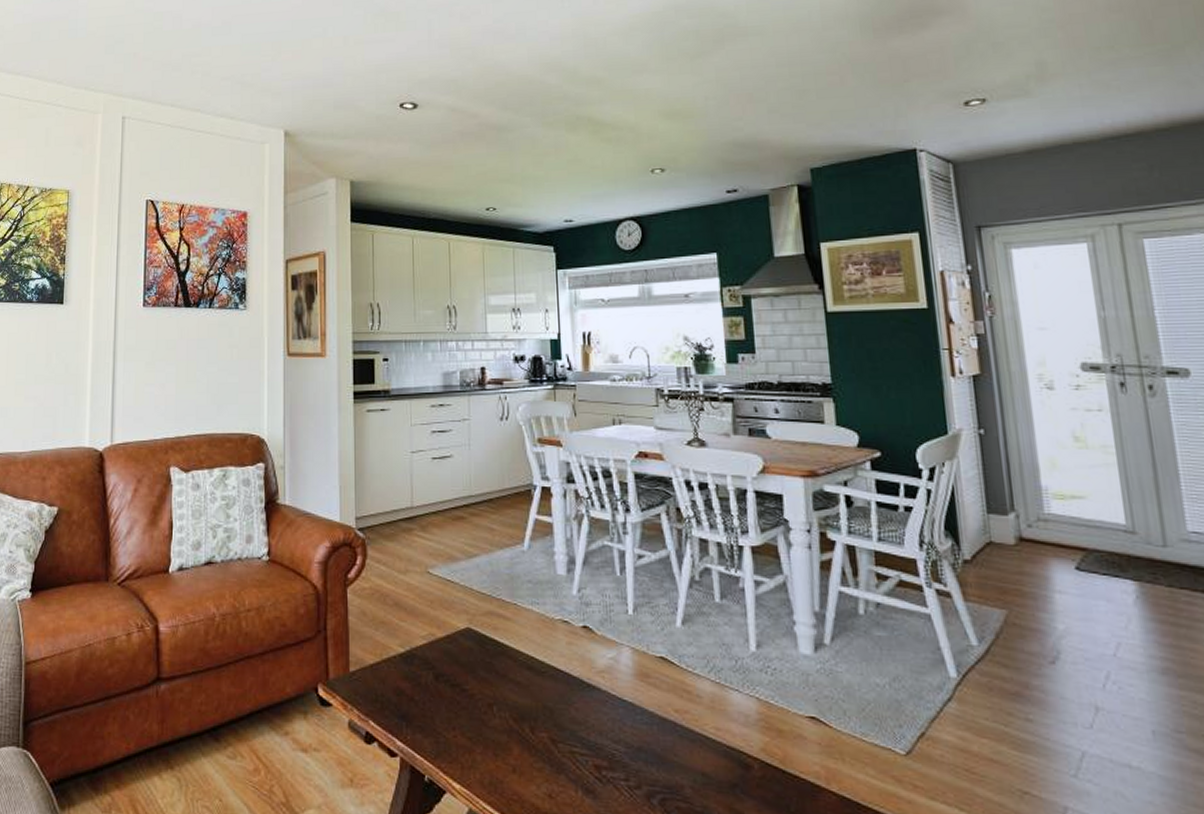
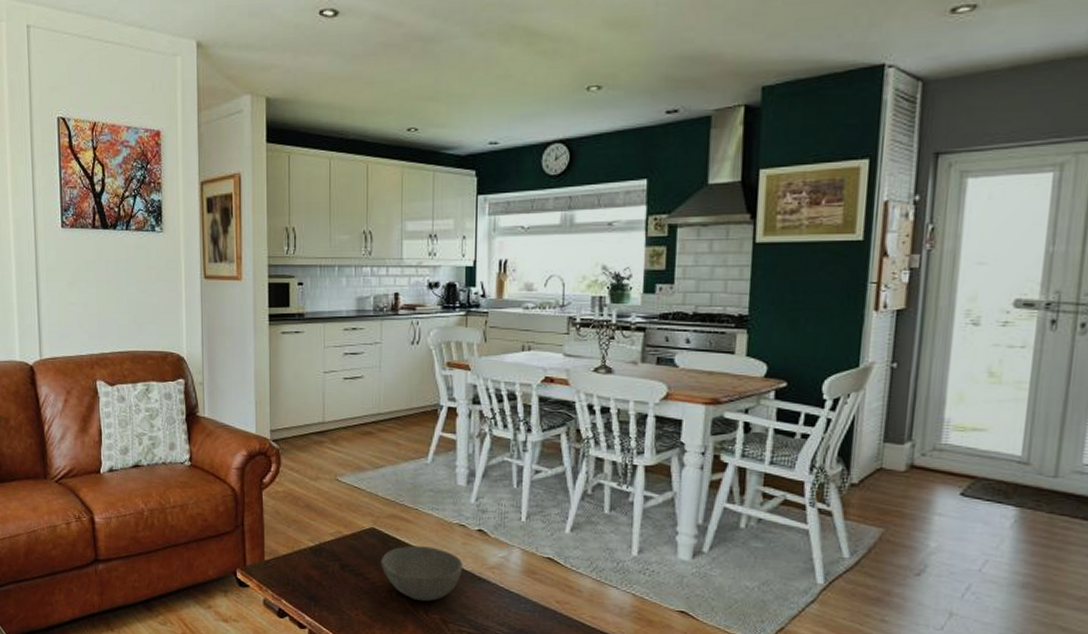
bowl: none [478,648,570,717] -> present [380,545,463,602]

